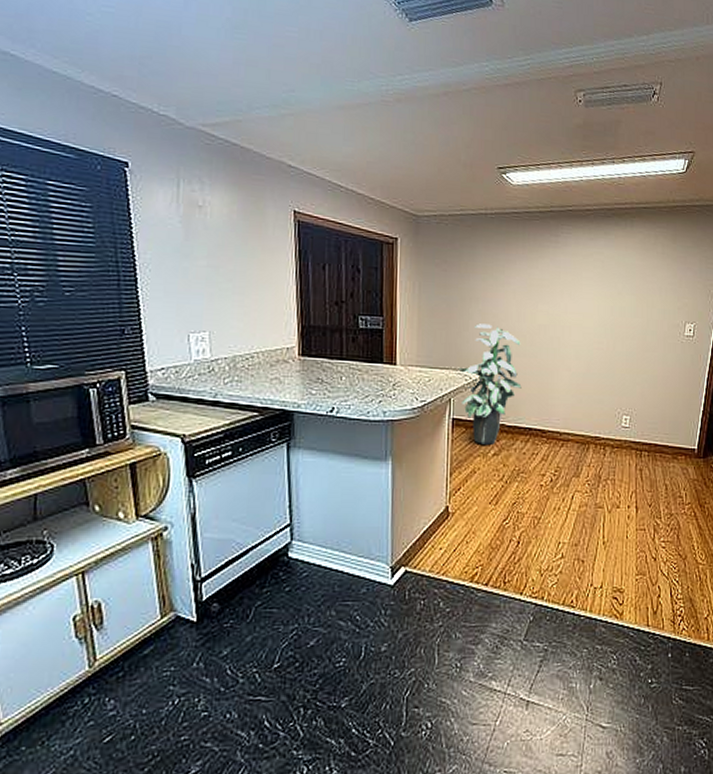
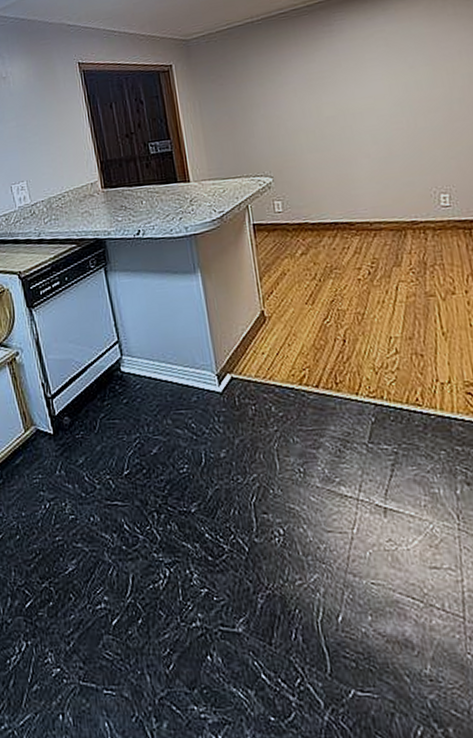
indoor plant: present [458,324,522,445] -> none [250,126,320,246]

